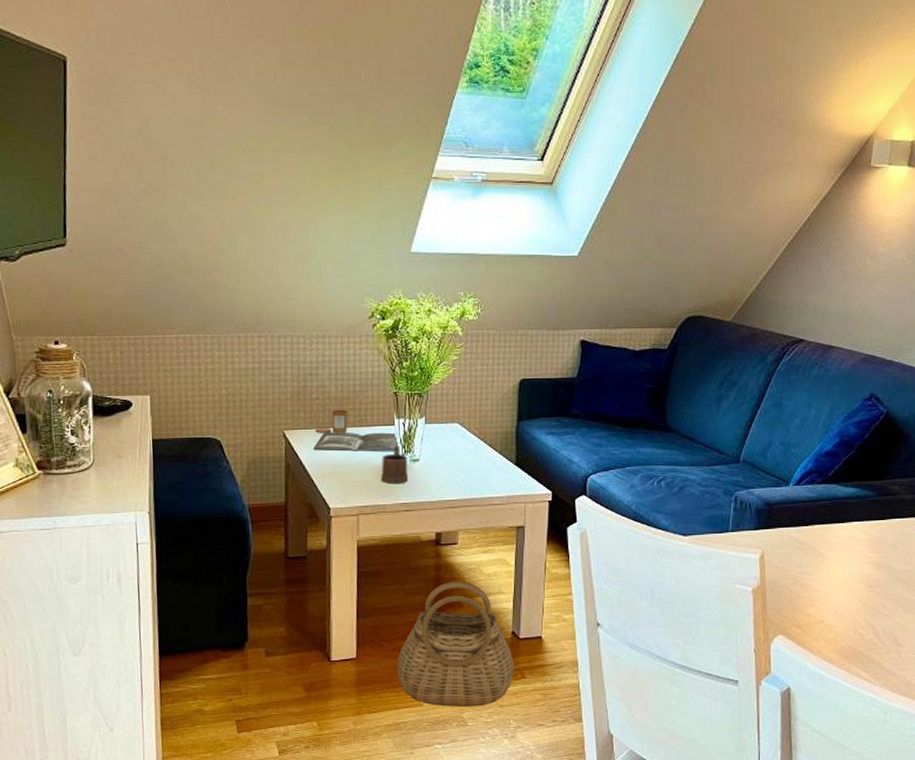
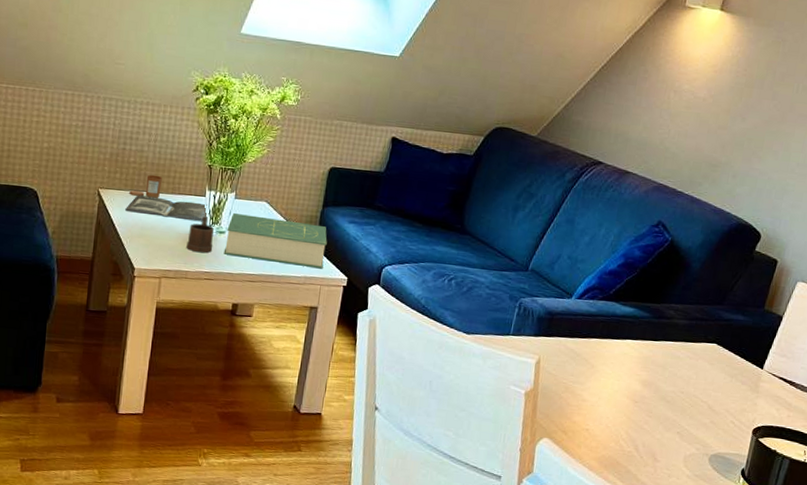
basket: present [397,581,514,707] -> none [180,351,292,473]
book: none [420,439,526,486] -> present [223,213,327,269]

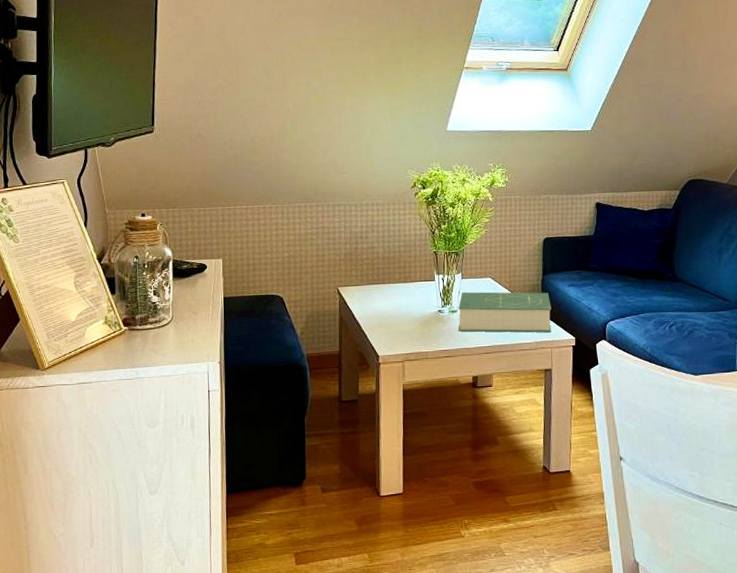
magazine: present [125,195,209,222] -> none [364,287,440,305]
candle: present [129,174,162,198] -> none [366,267,394,289]
mug: present [186,216,214,253] -> none [423,299,448,333]

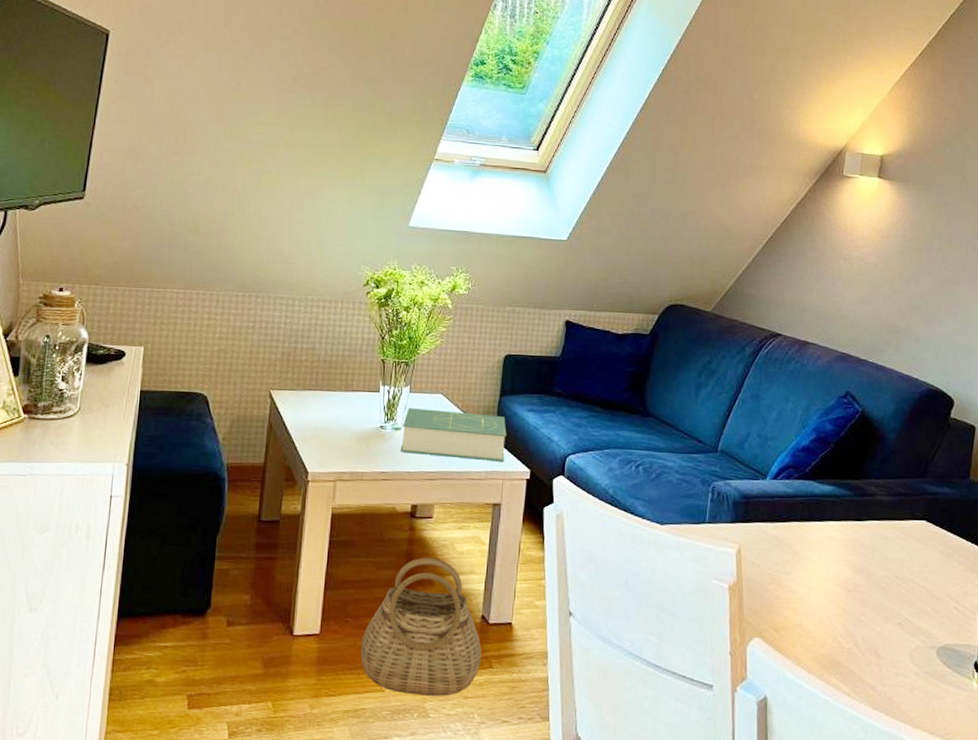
basket: none [440,420,546,538] -> present [360,557,481,697]

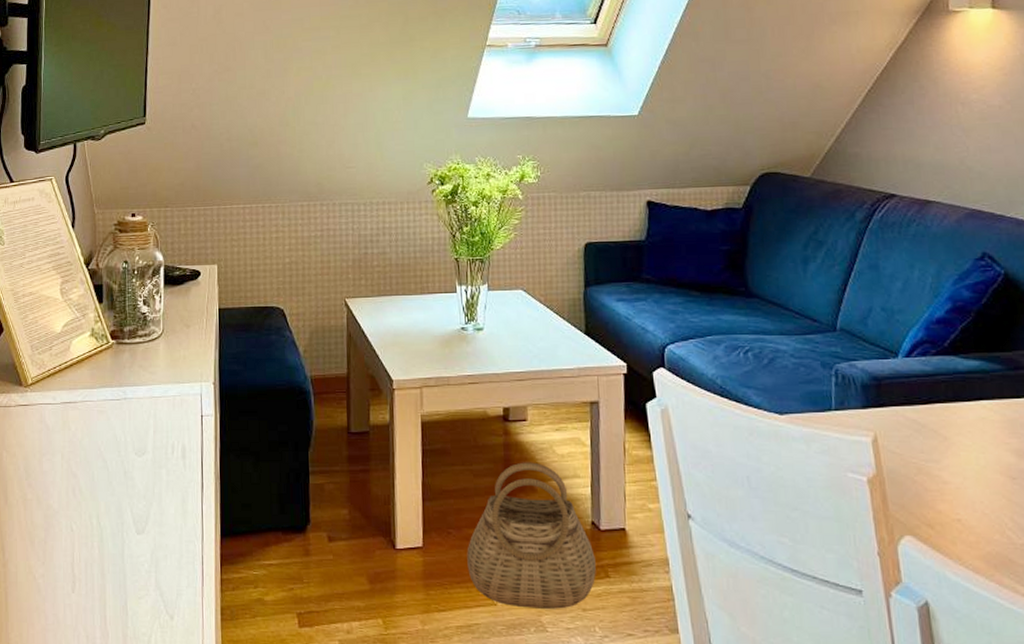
book: present [400,408,507,462] -> none [484,306,597,357]

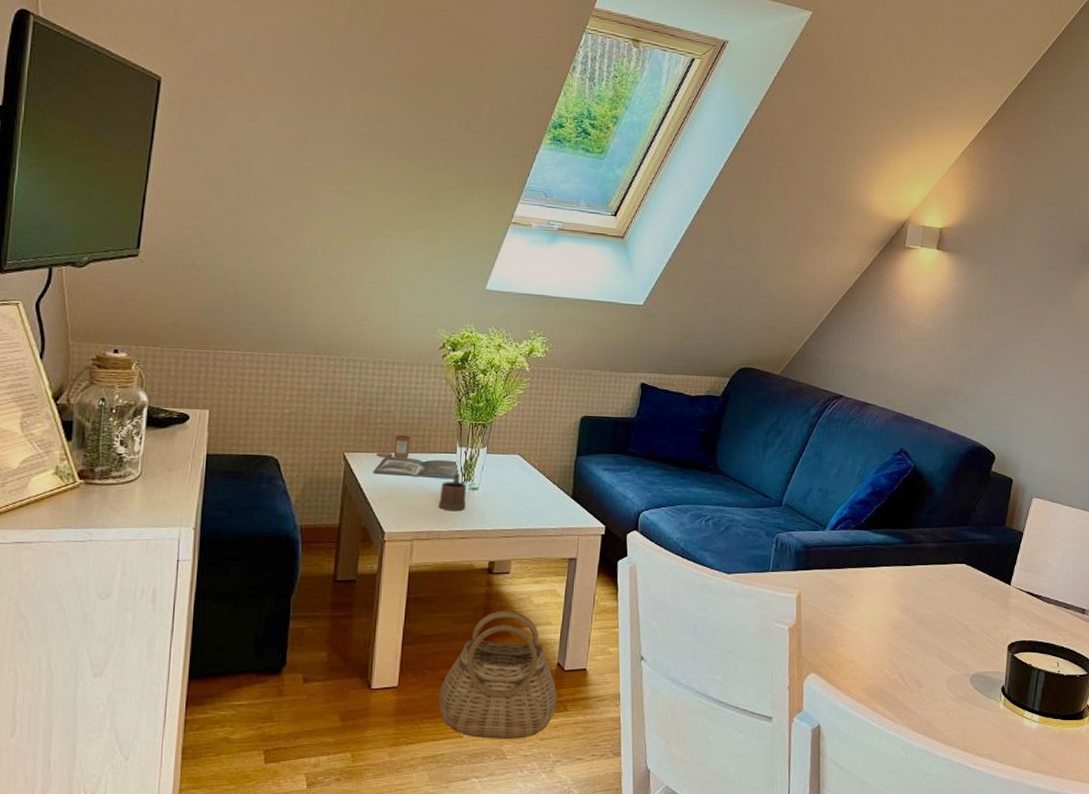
magazine: none [375,299,463,321] -> present [373,456,461,480]
candle: none [377,276,409,301] -> present [377,434,411,458]
mug: none [444,314,473,355] -> present [439,474,466,512]

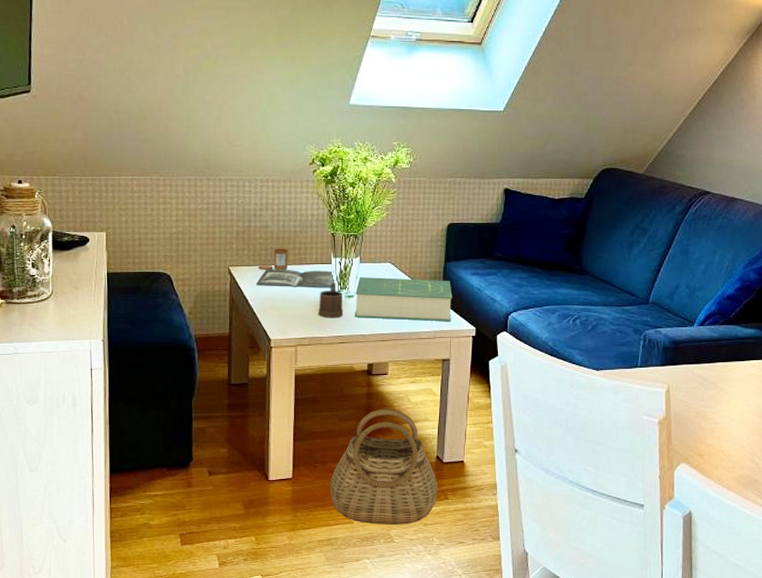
book: none [477,469,583,519] -> present [354,277,453,322]

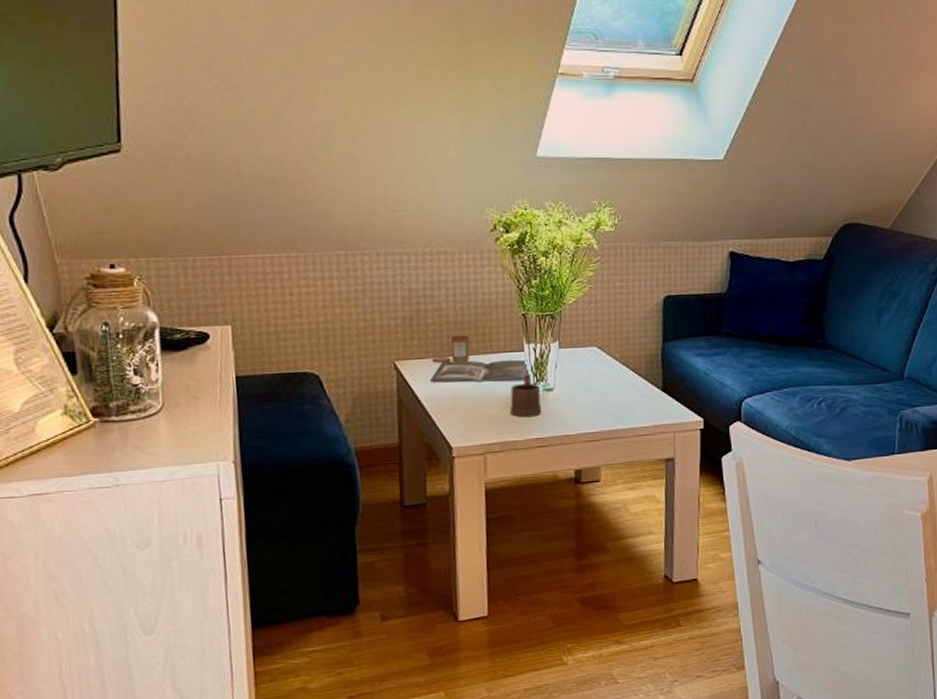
basket: present [330,409,437,525] -> none [535,522,668,664]
book: present [354,277,453,322] -> none [555,364,674,415]

